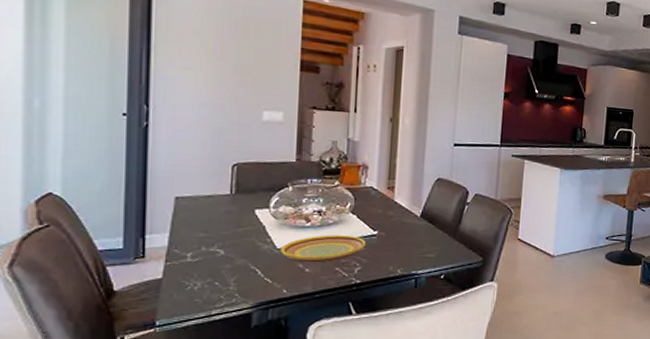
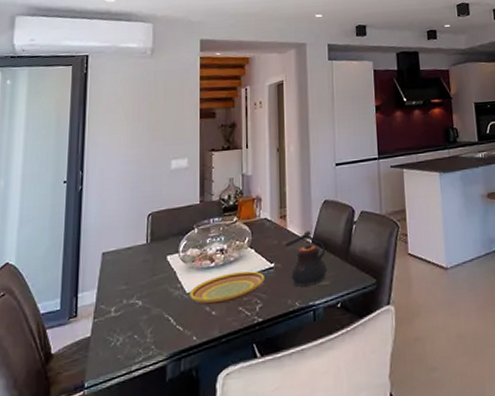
teapot: none [391,205,434,256] -> present [285,231,327,287]

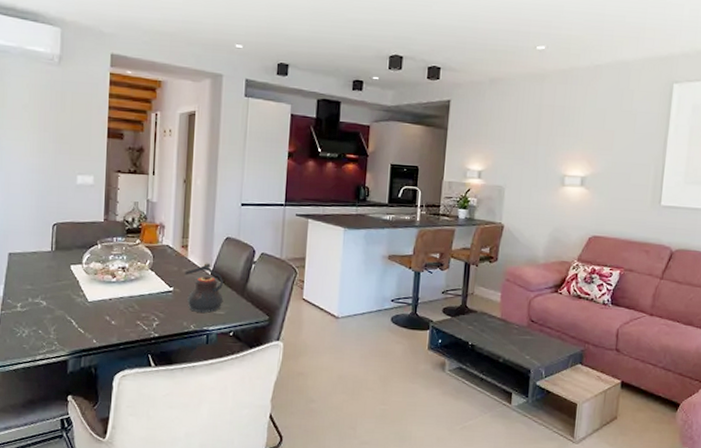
plate: present [189,271,264,305] -> none [91,290,163,316]

